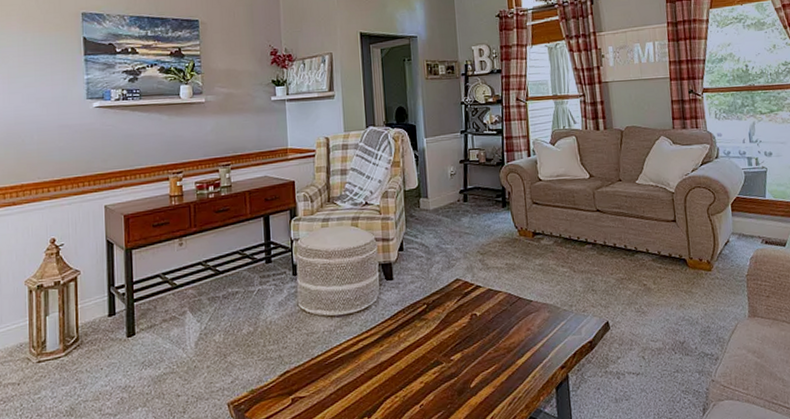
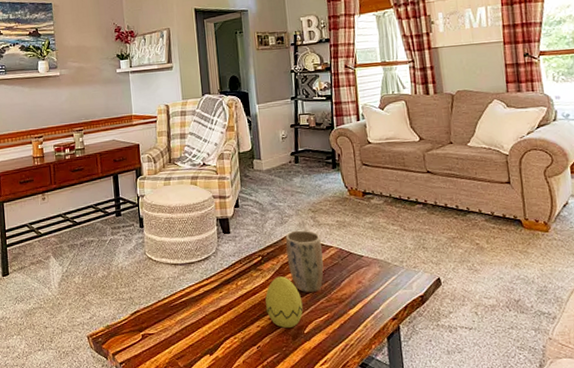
decorative egg: none [430,326,470,383] -> present [265,276,303,328]
plant pot: none [452,274,492,343] -> present [285,230,324,293]

